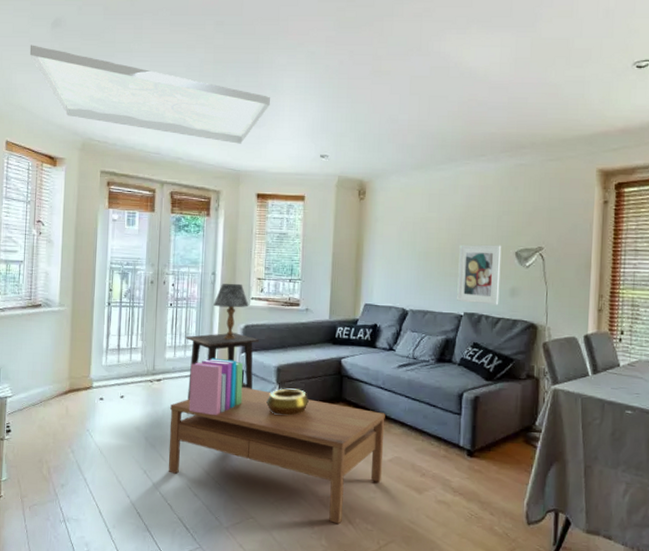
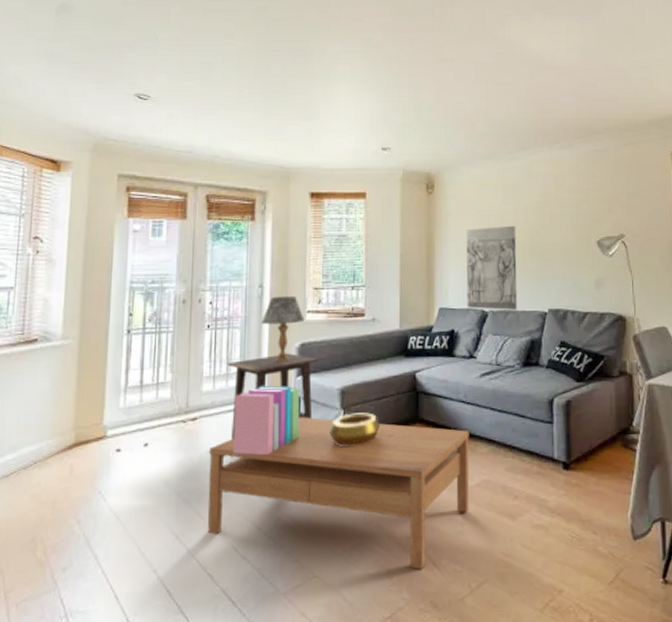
ceiling panel: present [29,45,270,144] -> none [27,33,322,139]
wall relief: none [389,232,439,311] -> present [466,225,518,310]
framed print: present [457,244,502,305] -> none [539,235,584,299]

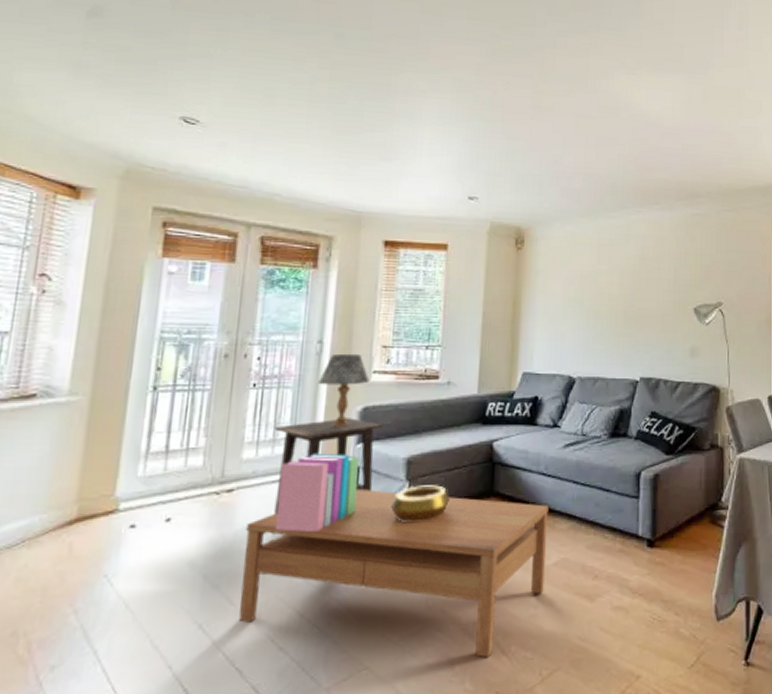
wall relief: present [466,225,518,310] -> none [553,287,610,377]

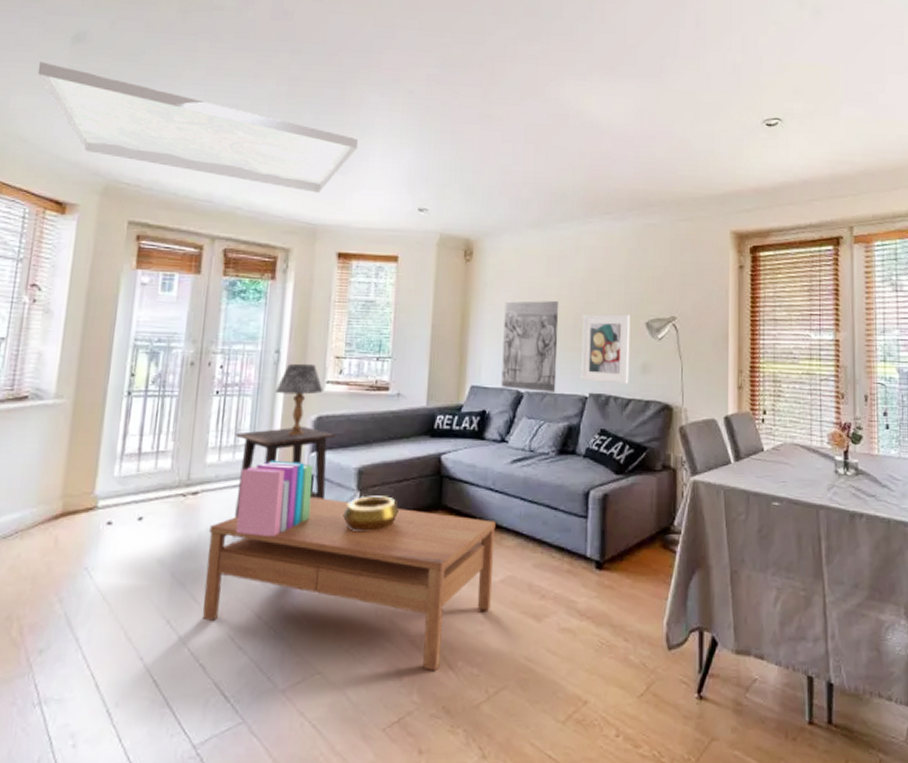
ceiling panel: none [46,35,405,180] -> present [37,61,358,193]
wall relief: none [553,287,610,377] -> present [501,300,559,392]
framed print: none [632,300,680,368] -> present [581,314,631,384]

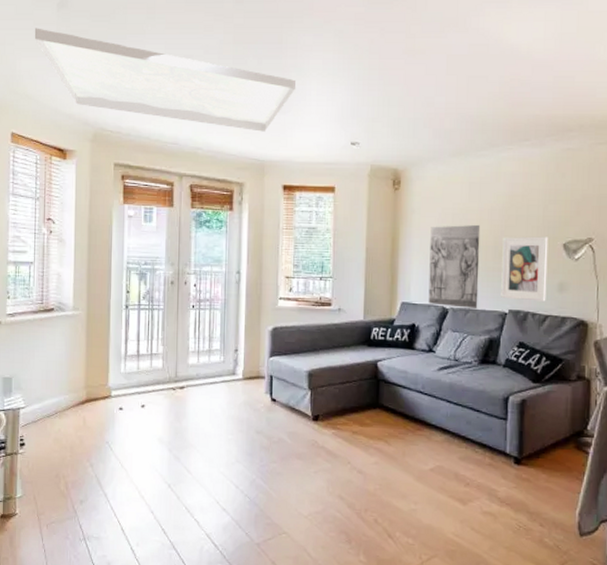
coffee table: present [203,497,496,672] -> none [194,394,426,539]
side table: present [235,426,335,518] -> none [210,335,289,409]
books: present [235,461,313,536] -> none [214,363,272,424]
table lamp: present [276,363,323,436] -> none [239,282,277,343]
decorative bowl: present [343,495,399,533] -> none [298,394,343,425]

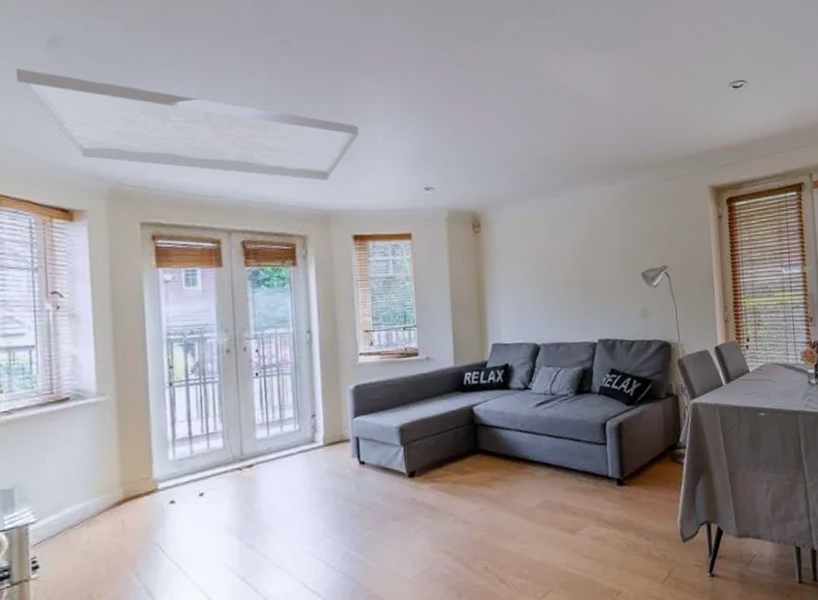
wall relief: present [428,224,481,308] -> none [515,261,569,343]
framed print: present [501,236,549,302] -> none [586,267,632,330]

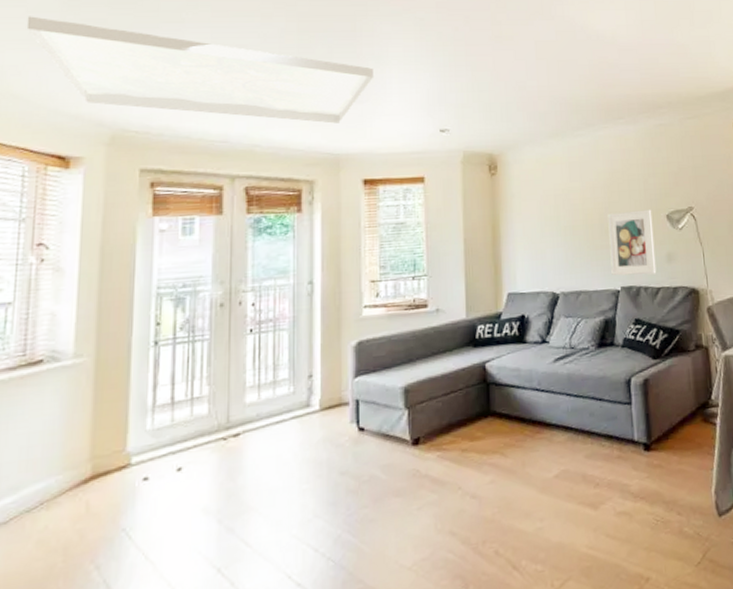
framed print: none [586,267,632,330] -> present [607,209,657,276]

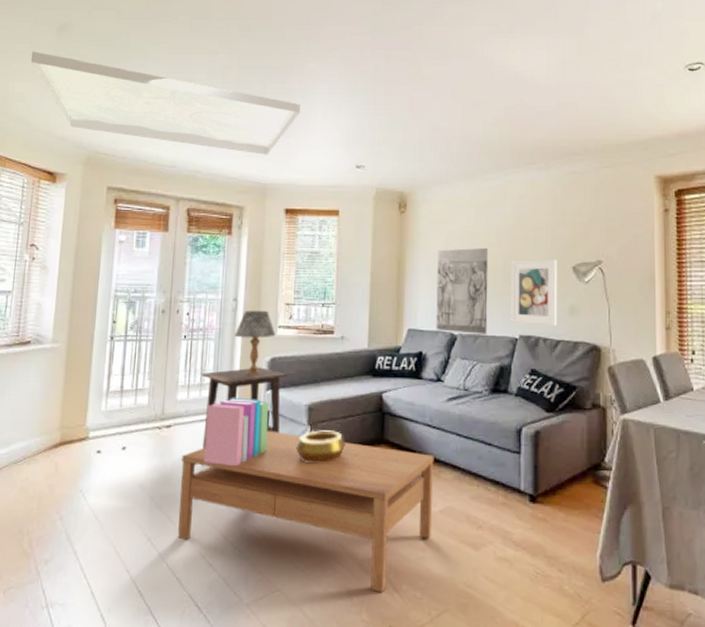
coffee table: none [255,419,549,575] -> present [178,431,434,593]
side table: none [275,353,378,454] -> present [202,367,287,449]
books: none [283,389,360,470] -> present [203,398,269,466]
table lamp: none [312,290,361,364] -> present [235,310,276,375]
decorative bowl: none [393,410,449,451] -> present [296,430,345,464]
wall relief: none [533,203,590,292] -> present [436,247,489,334]

